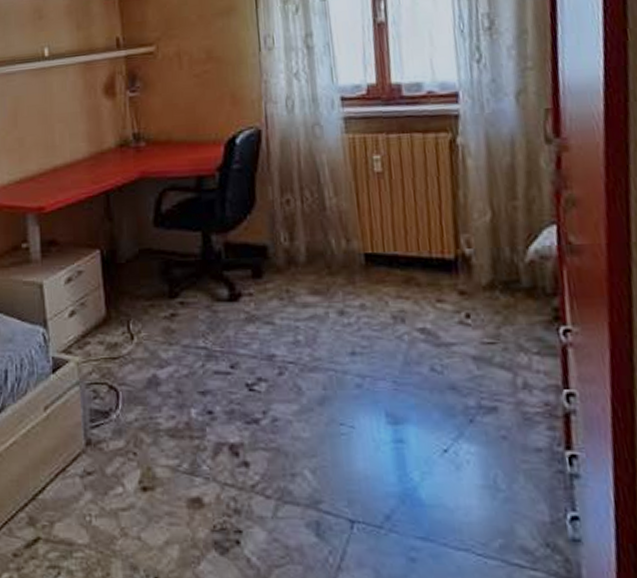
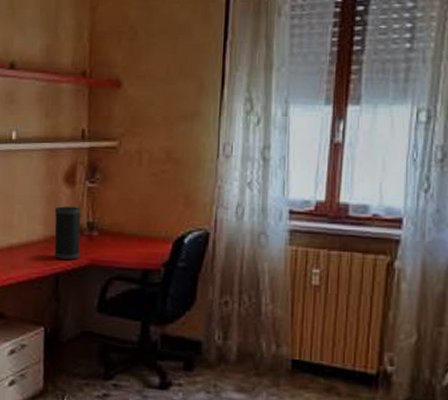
speaker: none [97,119,130,177] -> present [54,206,81,260]

